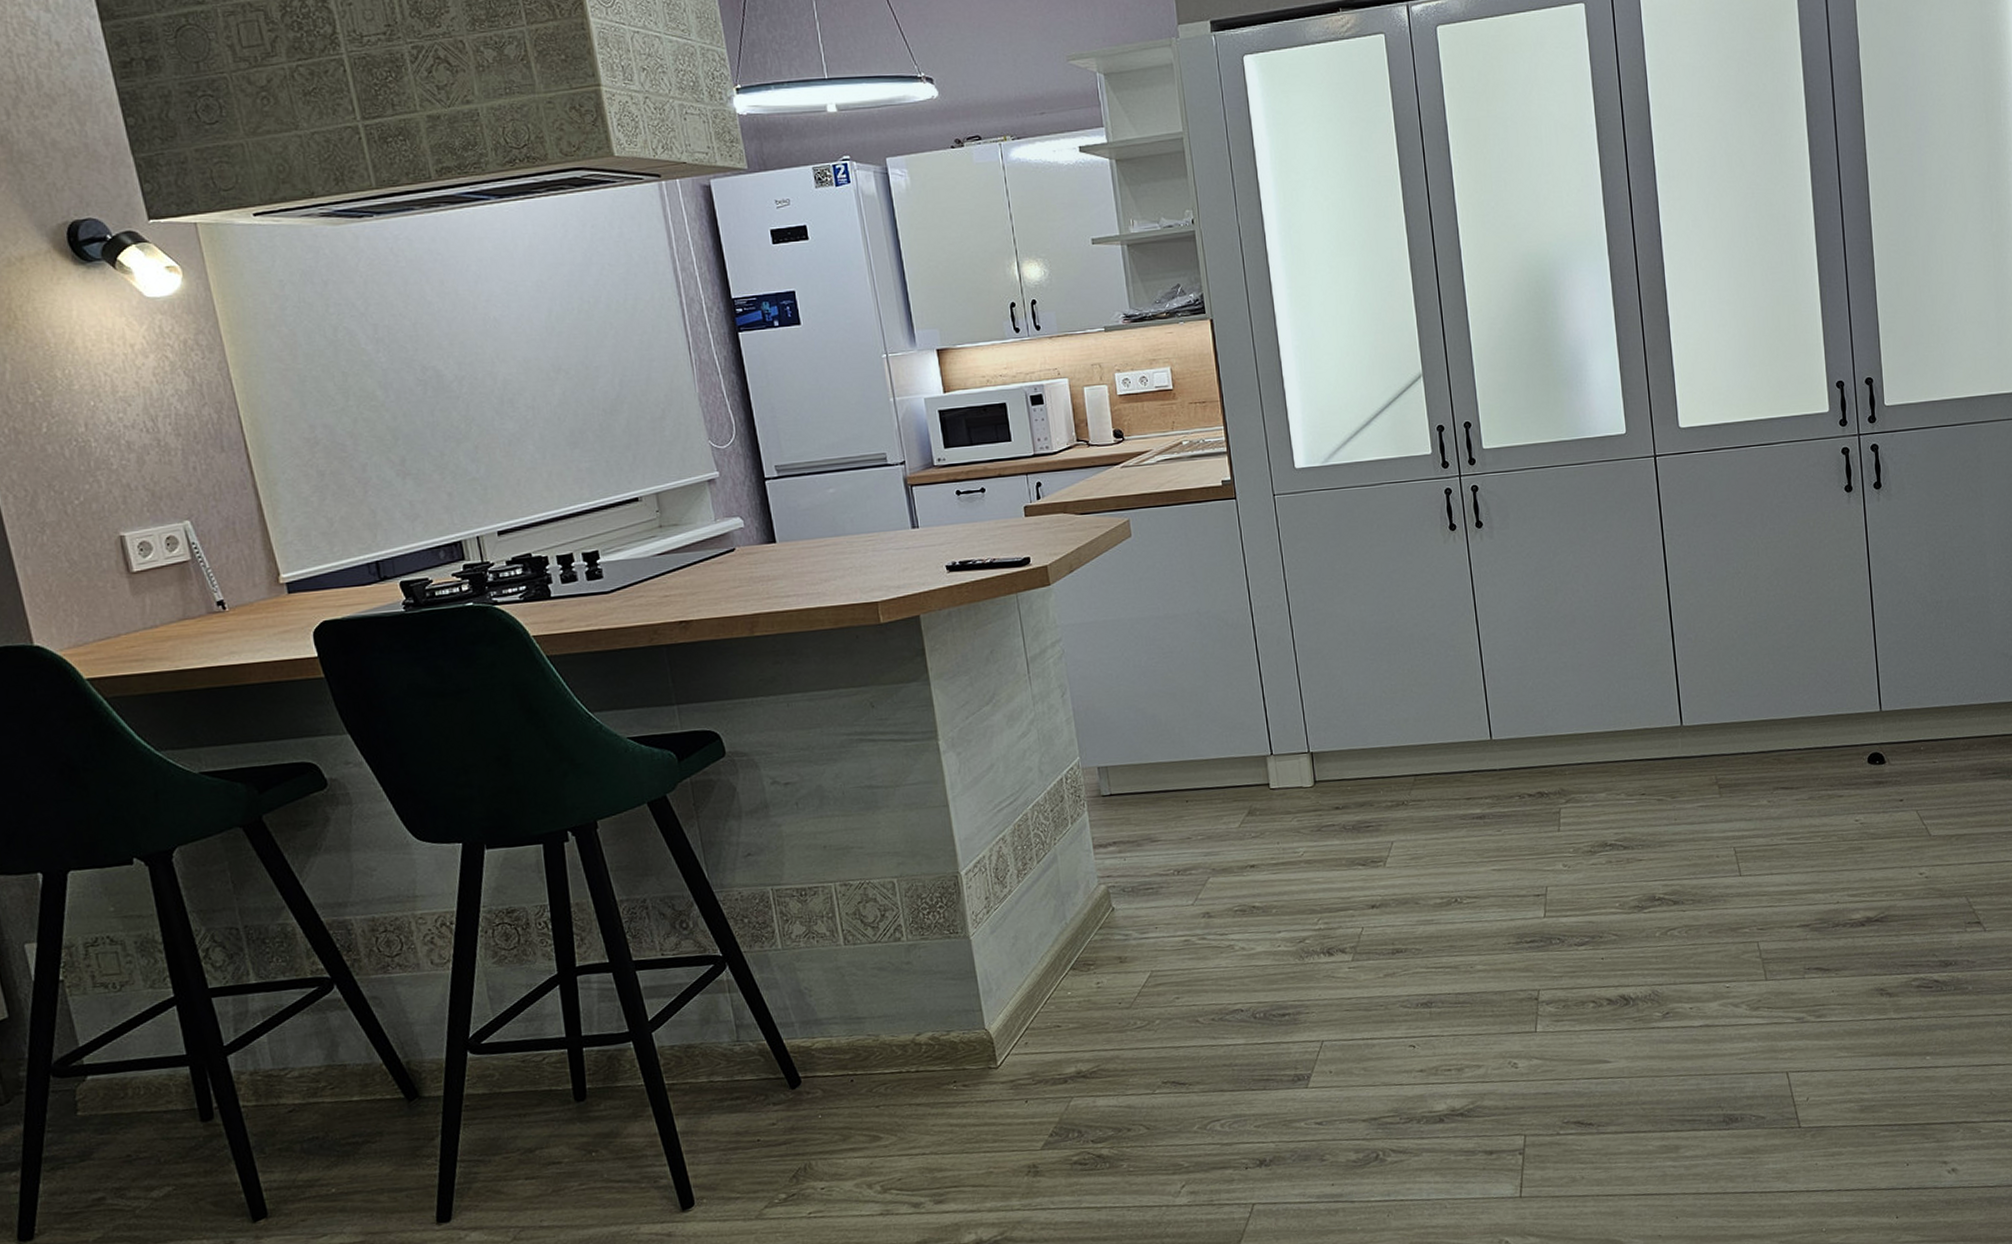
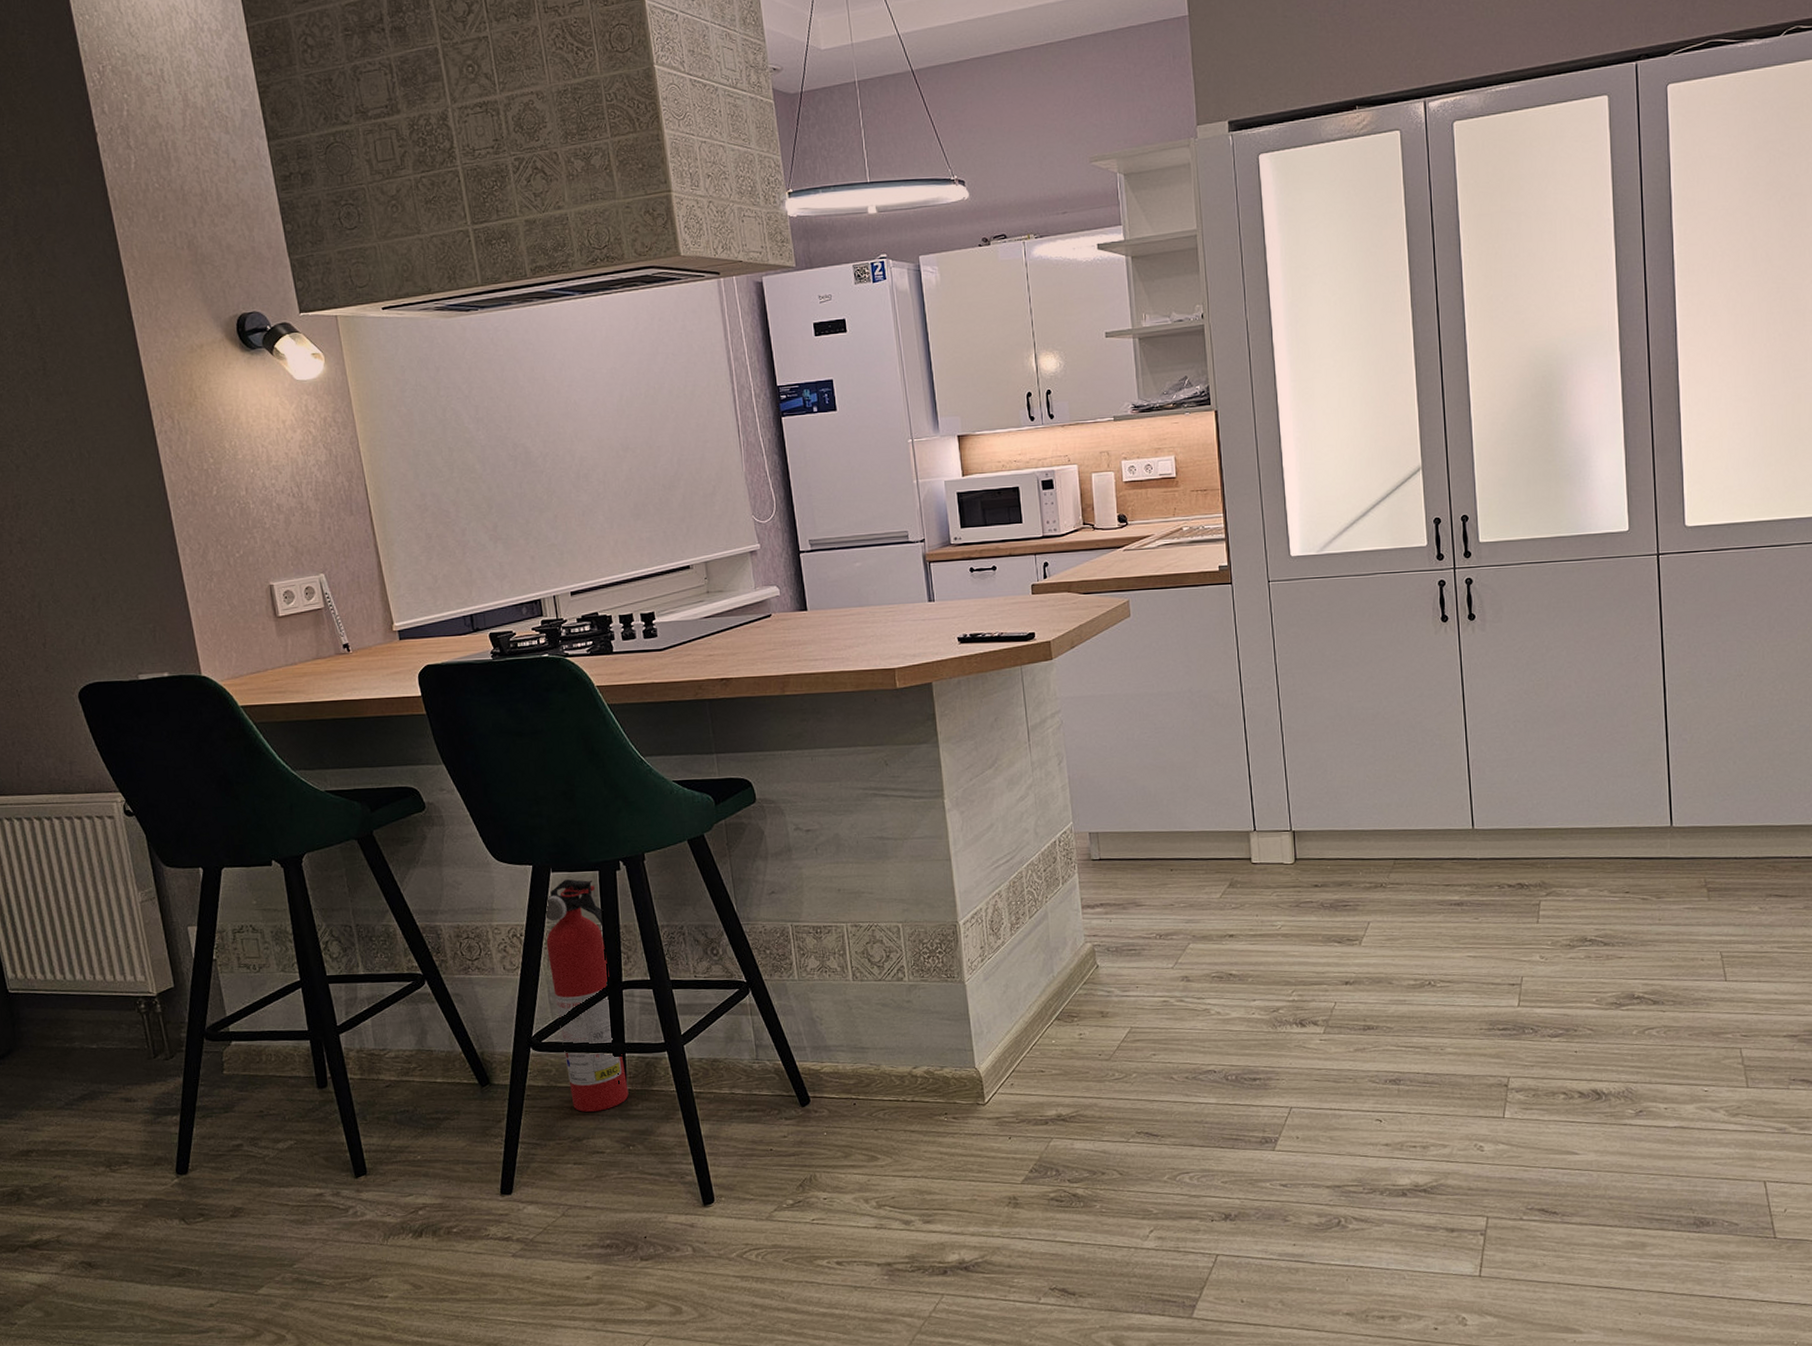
fire extinguisher: none [479,854,589,1119] -> present [545,878,629,1112]

